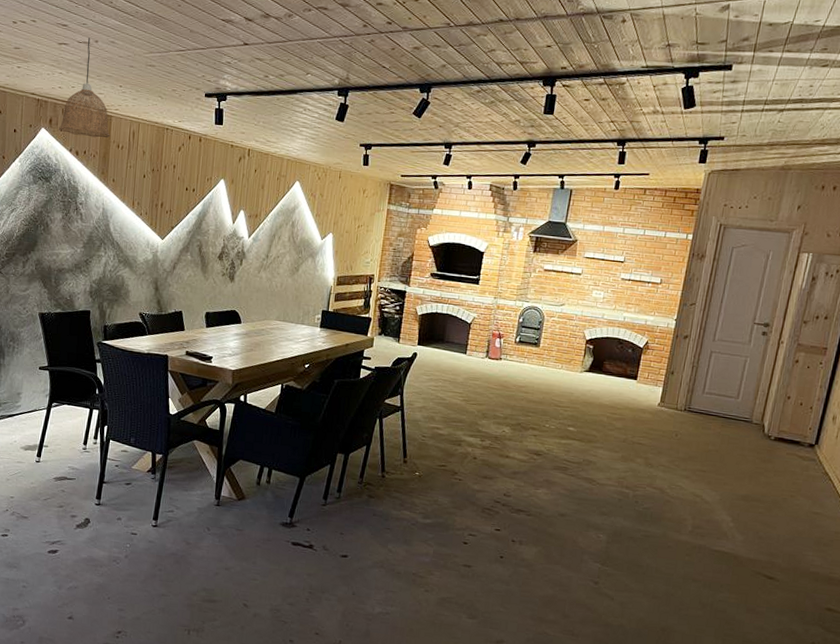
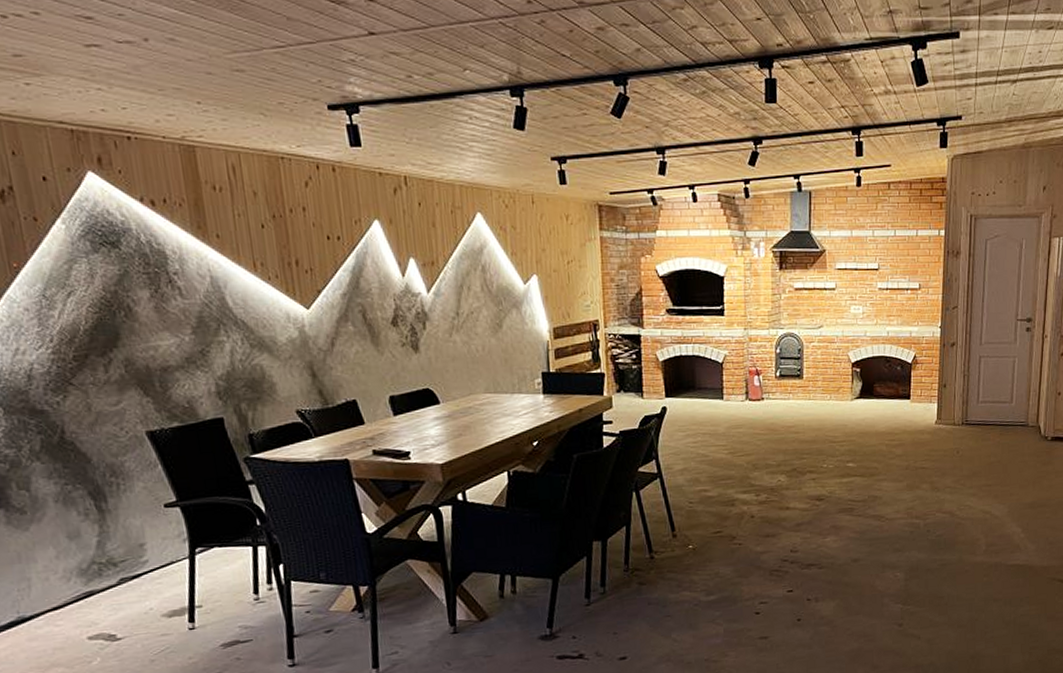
pendant lamp: present [59,38,110,138] -> none [115,35,198,179]

